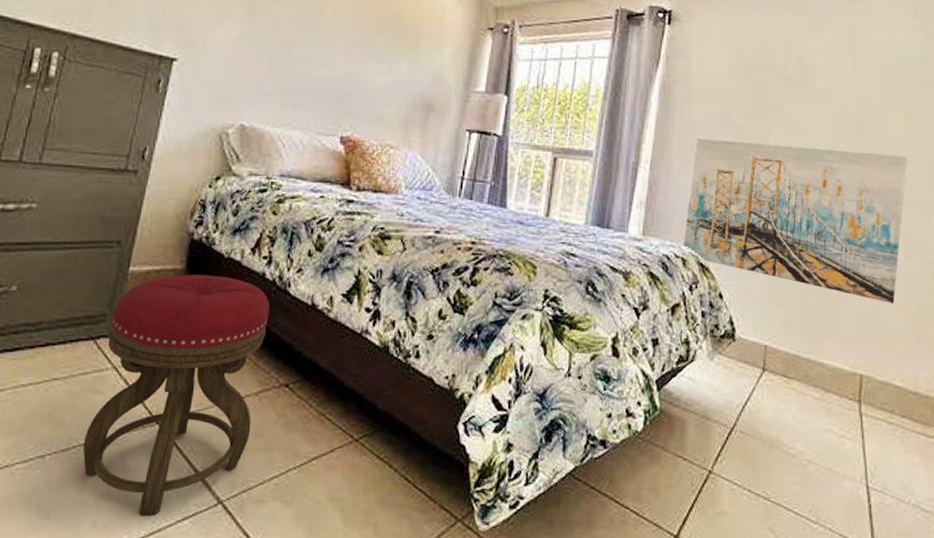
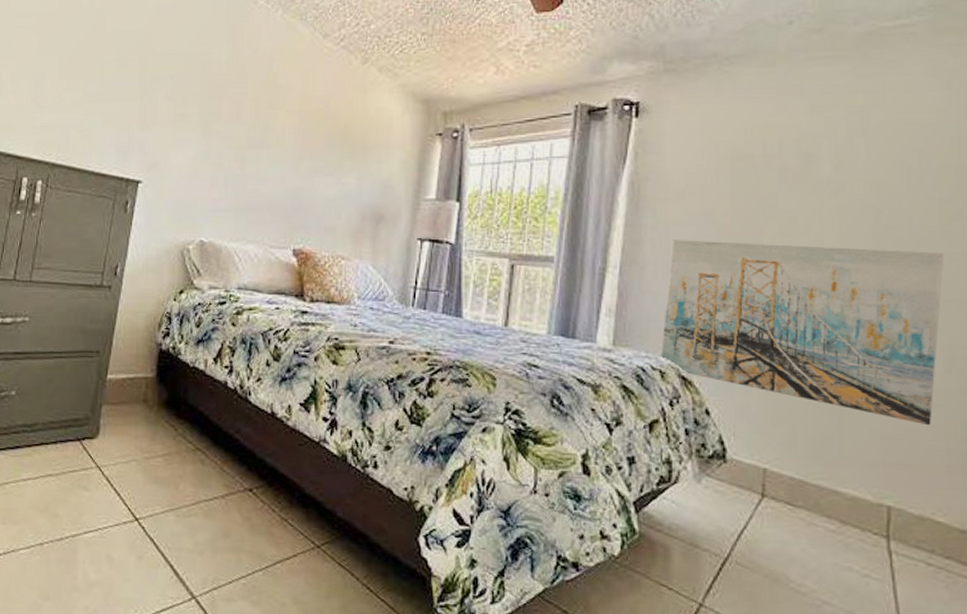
stool: present [83,274,270,517] -> none [75,382,232,606]

